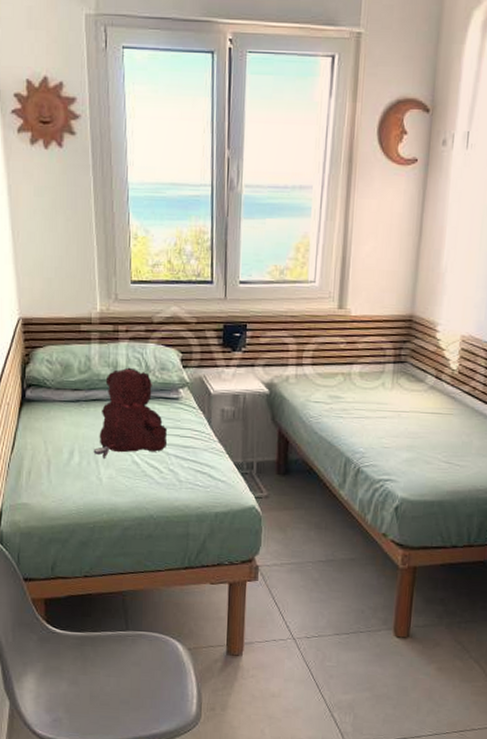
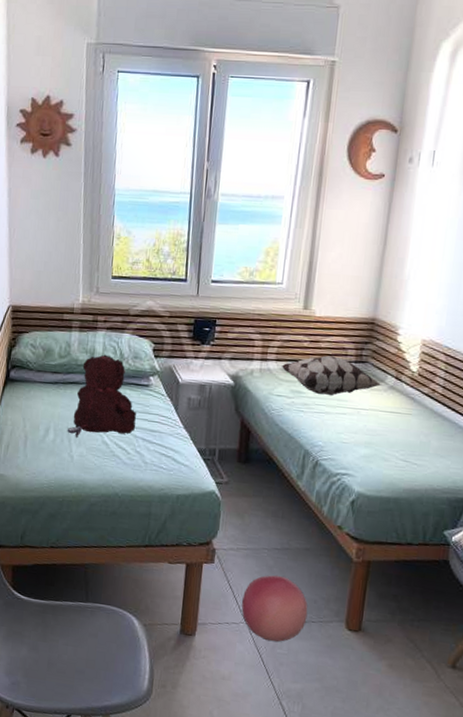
ball: none [288,587,356,656] -> present [241,575,308,642]
decorative pillow: none [317,357,422,400] -> present [281,355,382,396]

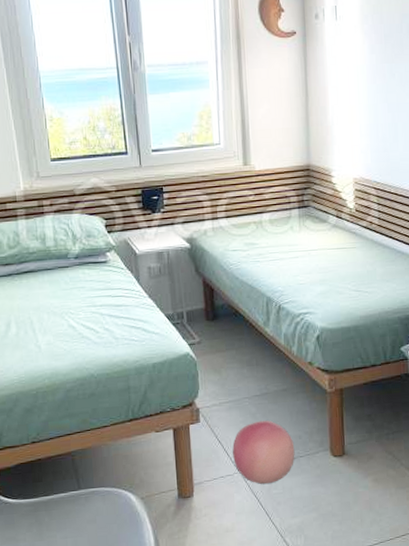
teddy bear: present [67,354,136,437] -> none [29,238,101,326]
decorative pillow: present [281,355,382,396] -> none [231,205,326,243]

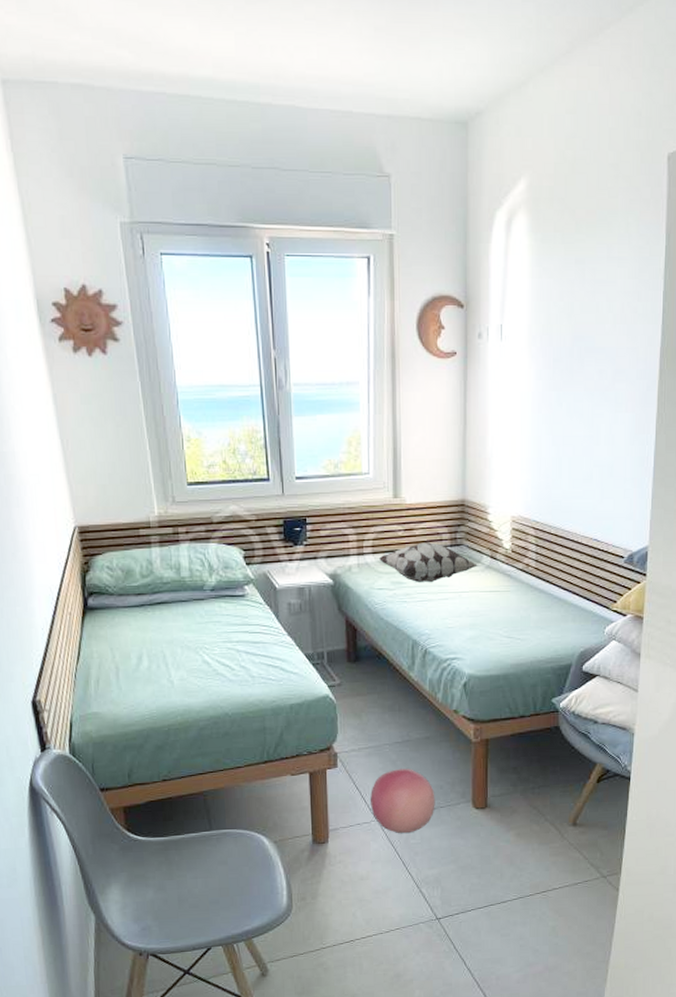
decorative pillow: none [231,205,326,243] -> present [378,542,479,583]

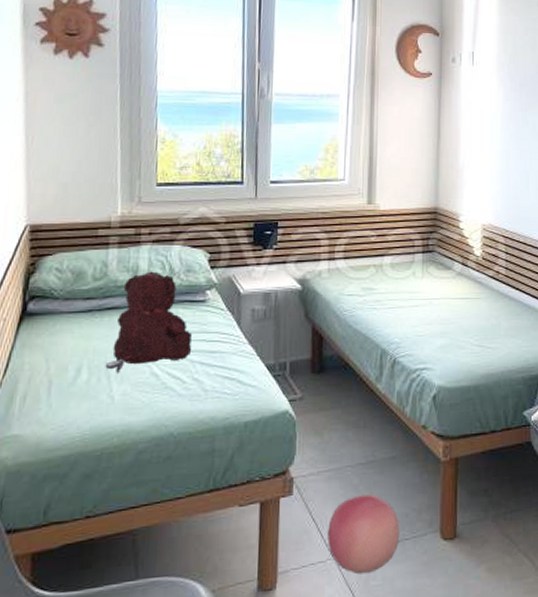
teddy bear: none [162,568,237,661] -> present [105,271,192,373]
decorative pillow: present [378,542,479,583] -> none [349,248,450,289]

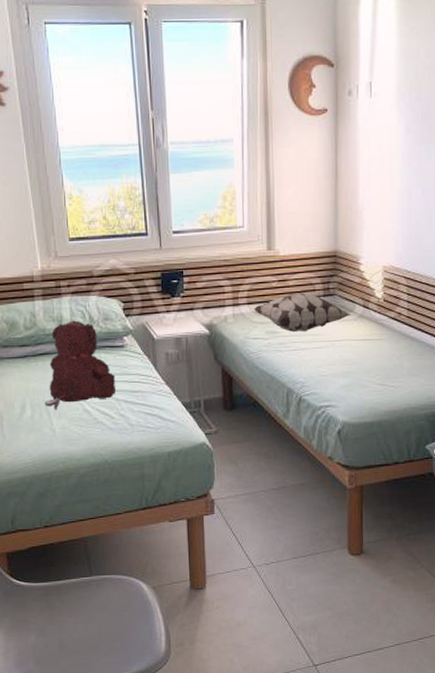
ball: present [326,493,400,575] -> none [246,514,311,580]
decorative pillow: none [349,248,450,289] -> present [253,292,352,332]

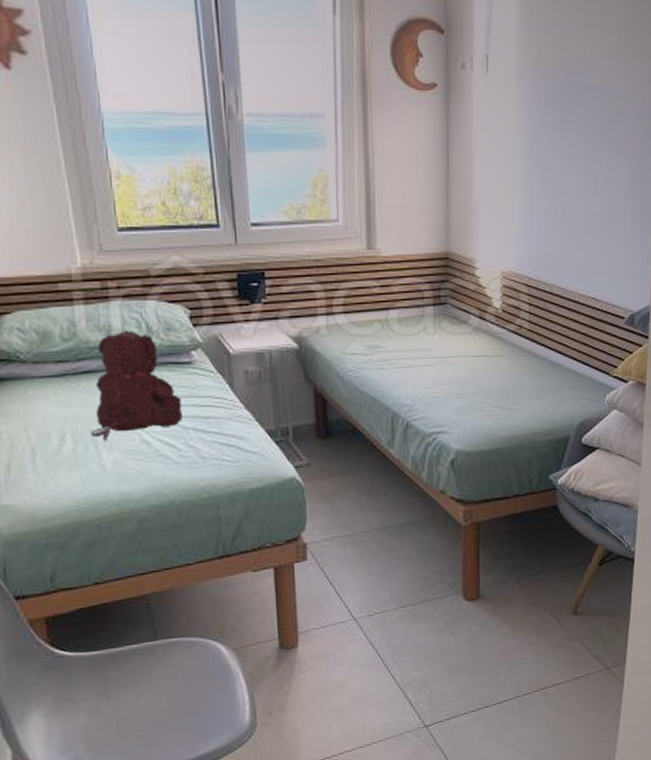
decorative pillow: present [253,292,352,332] -> none [351,300,466,347]

